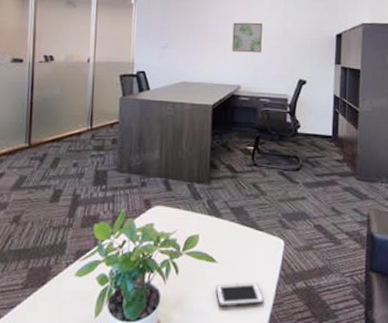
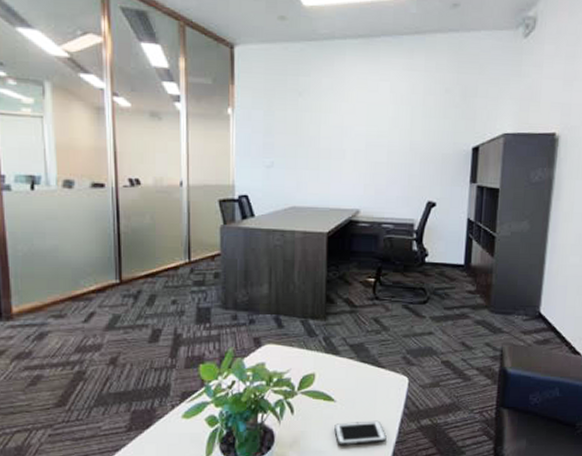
wall art: present [232,22,263,53] -> none [349,134,385,172]

